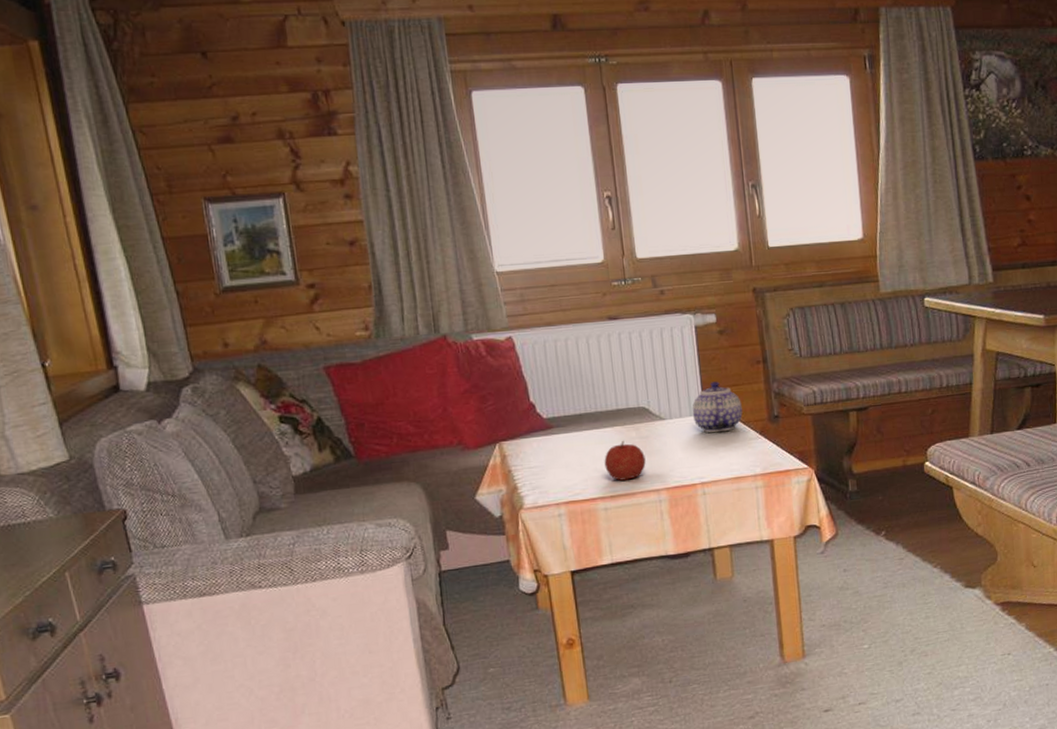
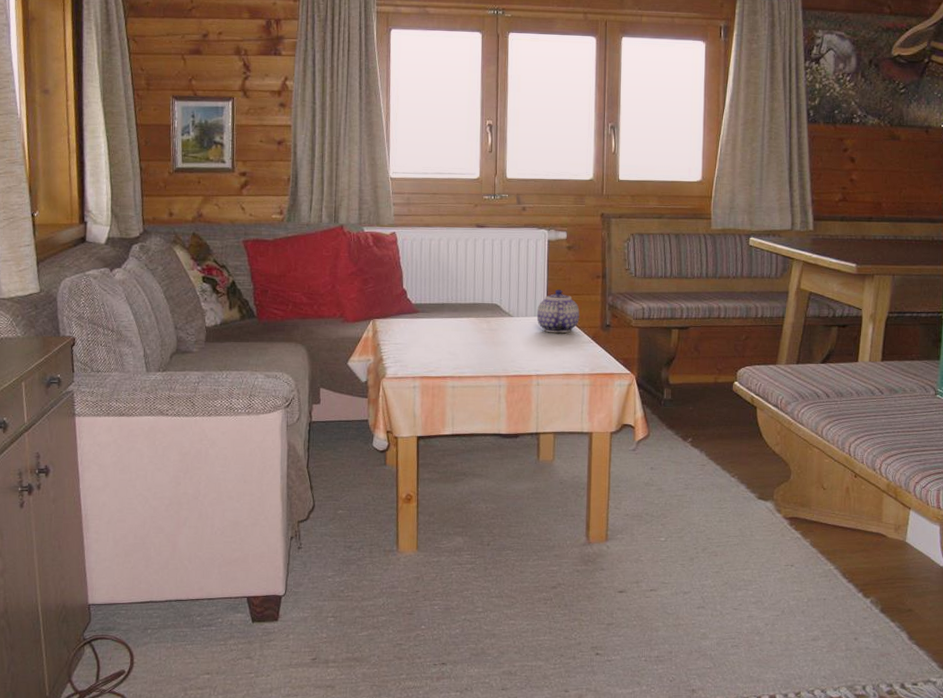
fruit: present [604,440,646,481] -> none [457,330,492,365]

